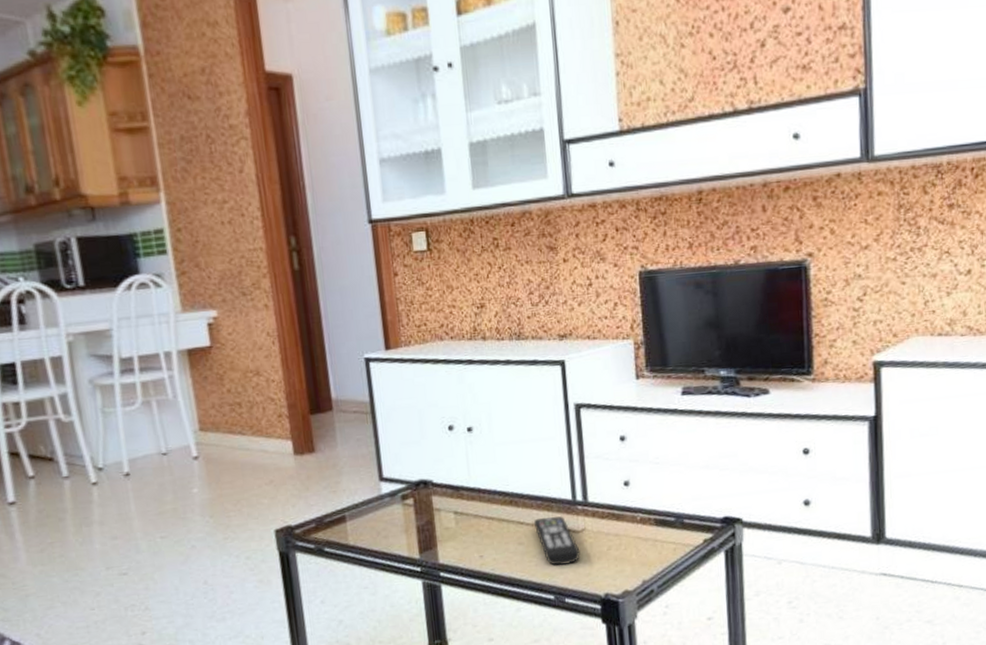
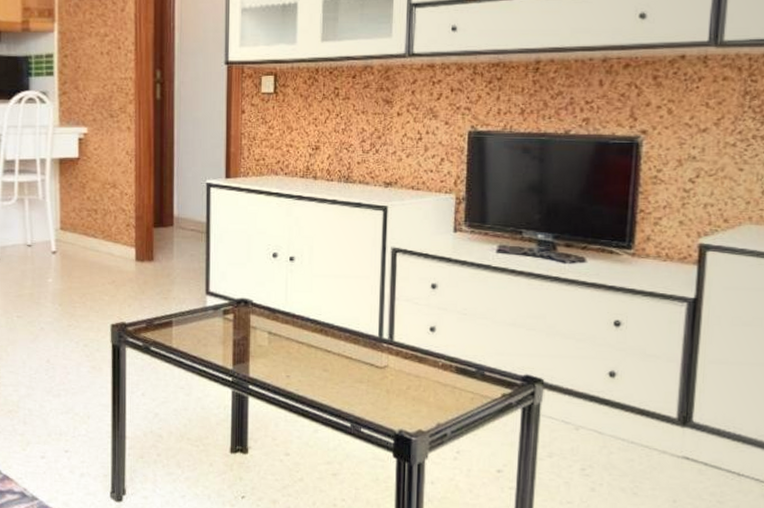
remote control: present [533,515,581,566] -> none [339,350,380,397]

